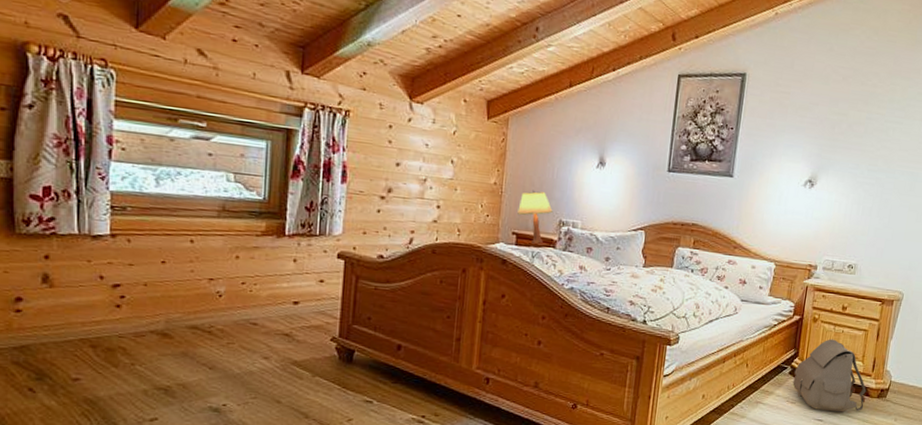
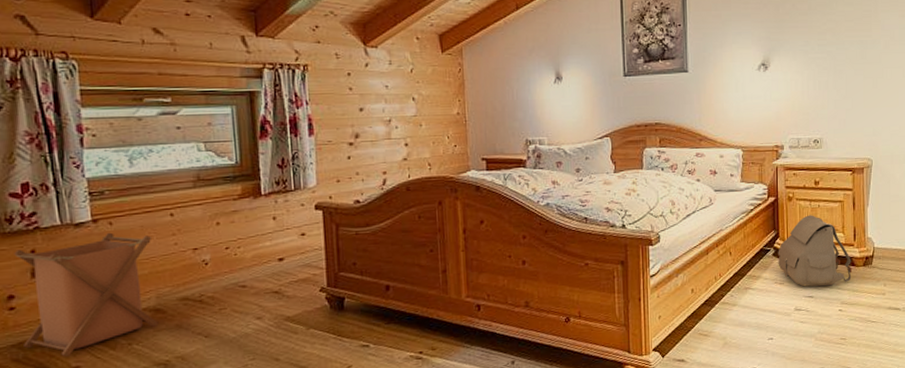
laundry basket: none [26,249,168,368] -> present [14,232,159,357]
table lamp: present [517,190,553,245] -> none [484,114,518,167]

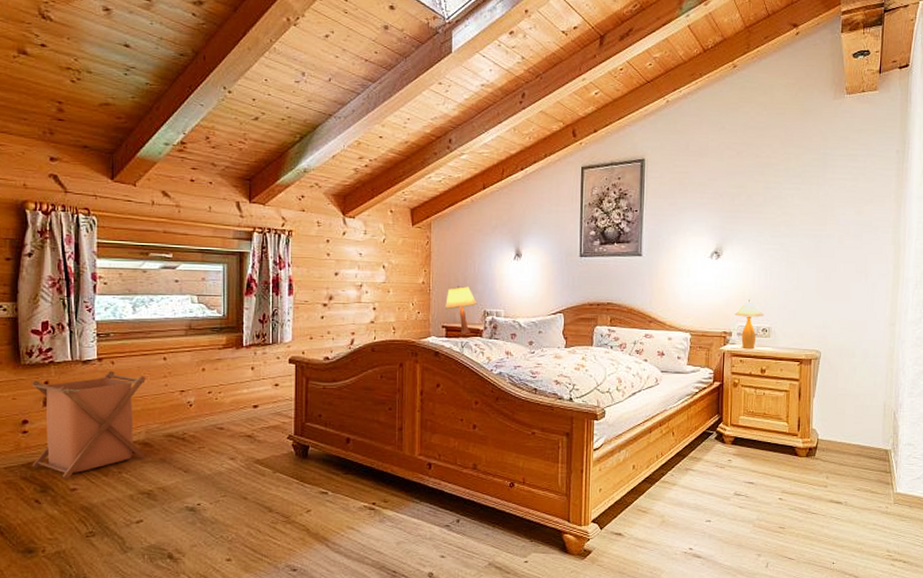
table lamp: none [484,114,518,167] -> present [445,285,477,335]
satchel: present [778,215,853,287] -> none [720,402,795,474]
table lamp: none [785,111,815,162] -> present [734,299,764,350]

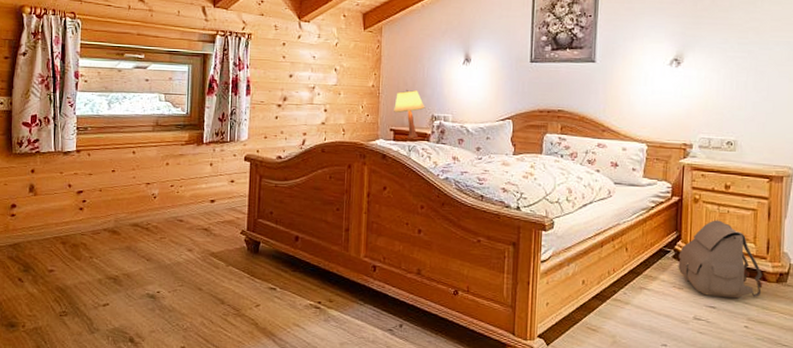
laundry basket: present [31,370,146,479] -> none [17,162,117,261]
satchel: none [720,402,795,474] -> present [678,220,763,299]
table lamp: present [734,299,764,350] -> none [695,110,729,164]

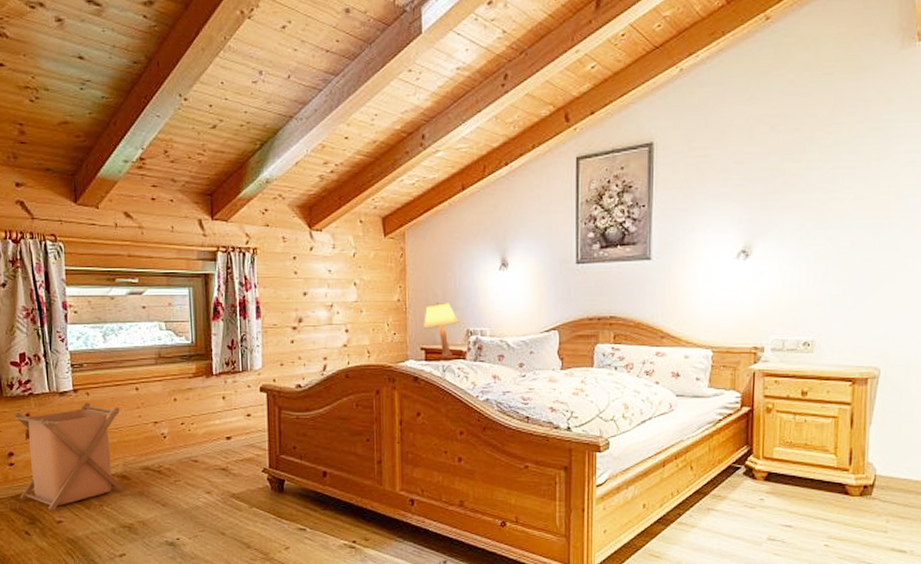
laundry basket: none [17,162,117,261] -> present [13,402,125,512]
satchel: present [678,220,763,299] -> none [749,430,845,516]

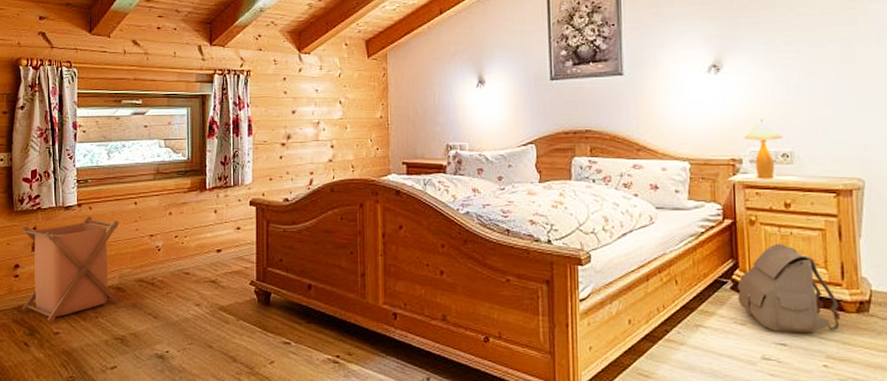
table lamp: present [424,302,459,358] -> none [405,118,439,172]
satchel: none [749,430,845,516] -> present [737,243,841,334]
table lamp: none [767,307,806,368] -> present [743,119,783,180]

